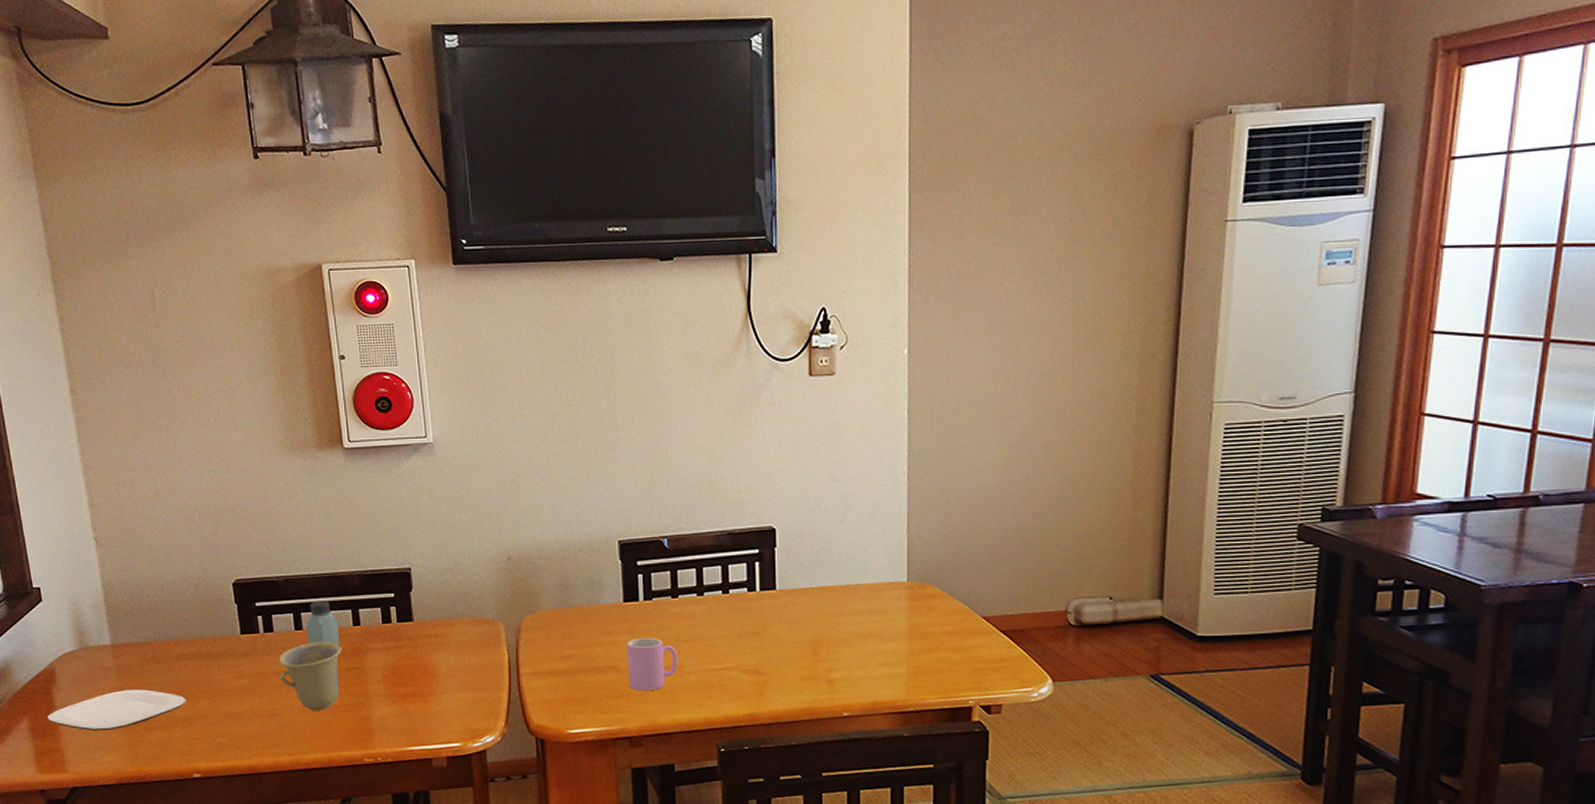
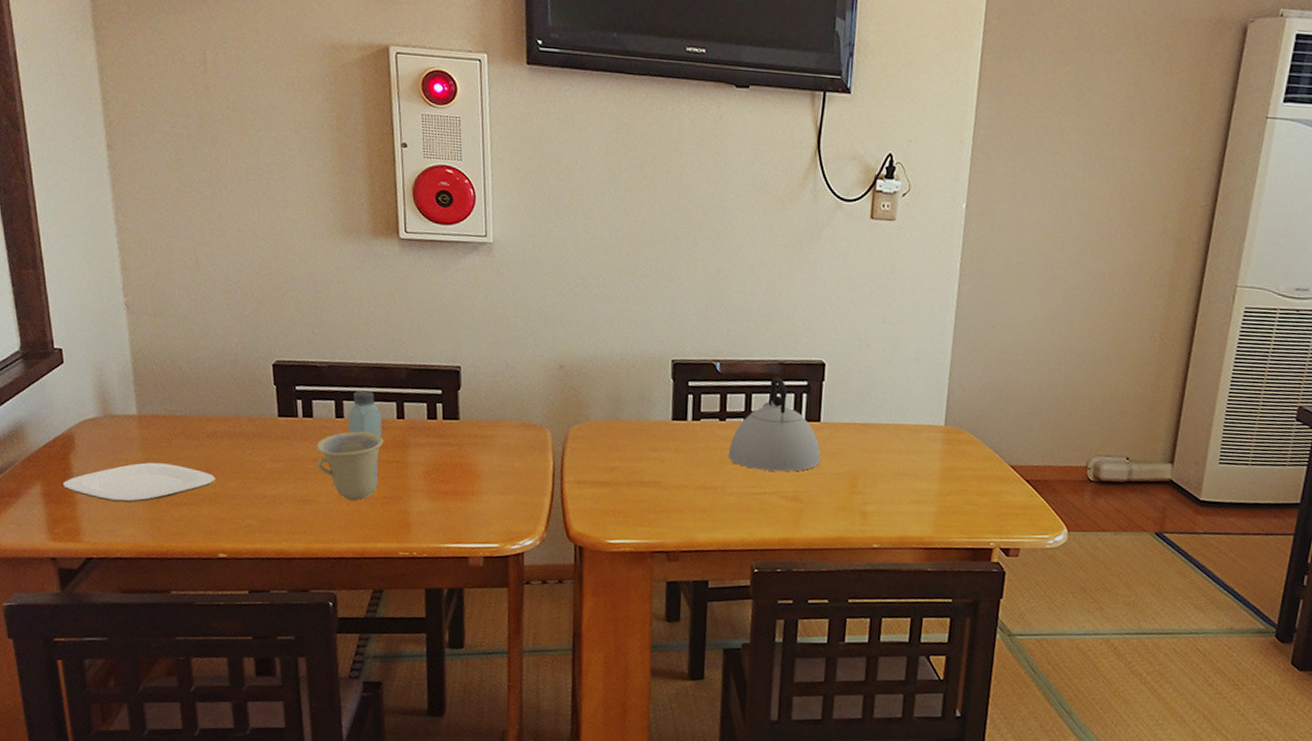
cup: present [626,638,678,691] -> none [670,456,721,509]
kettle: none [684,547,779,645] -> present [728,376,821,472]

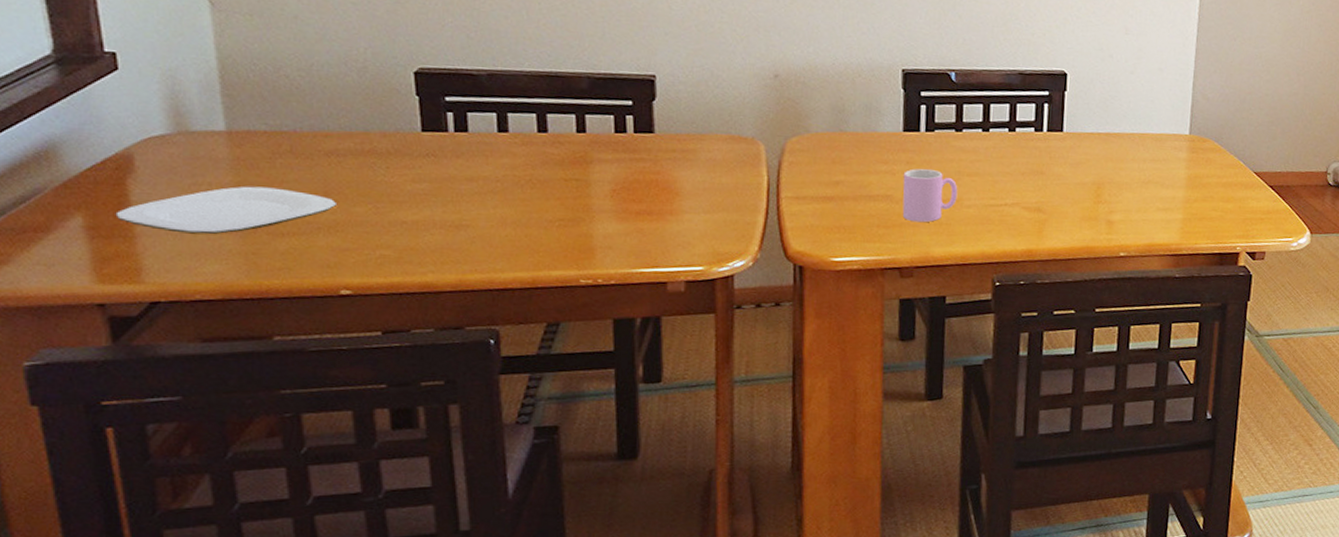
cup: present [316,431,384,501] -> none [473,146,561,224]
saltshaker: present [347,390,382,436] -> none [513,101,558,152]
cup: none [670,456,721,509] -> present [902,169,958,223]
kettle: present [728,376,821,472] -> none [965,86,1064,183]

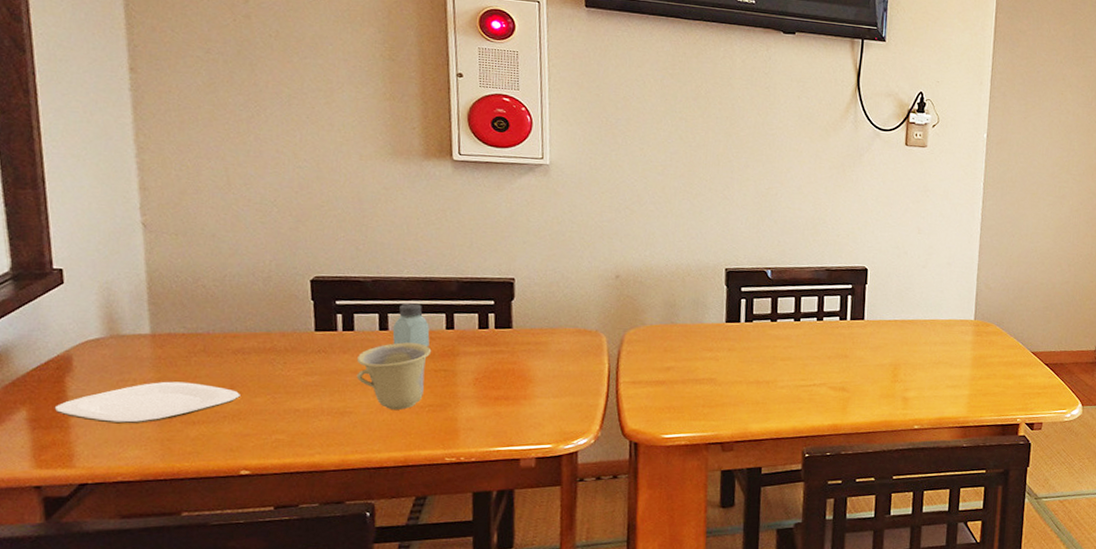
cup: none [473,146,561,224] -> present [356,342,432,410]
saltshaker: none [513,101,558,152] -> present [392,303,430,346]
cup: present [902,169,958,223] -> none [724,355,773,402]

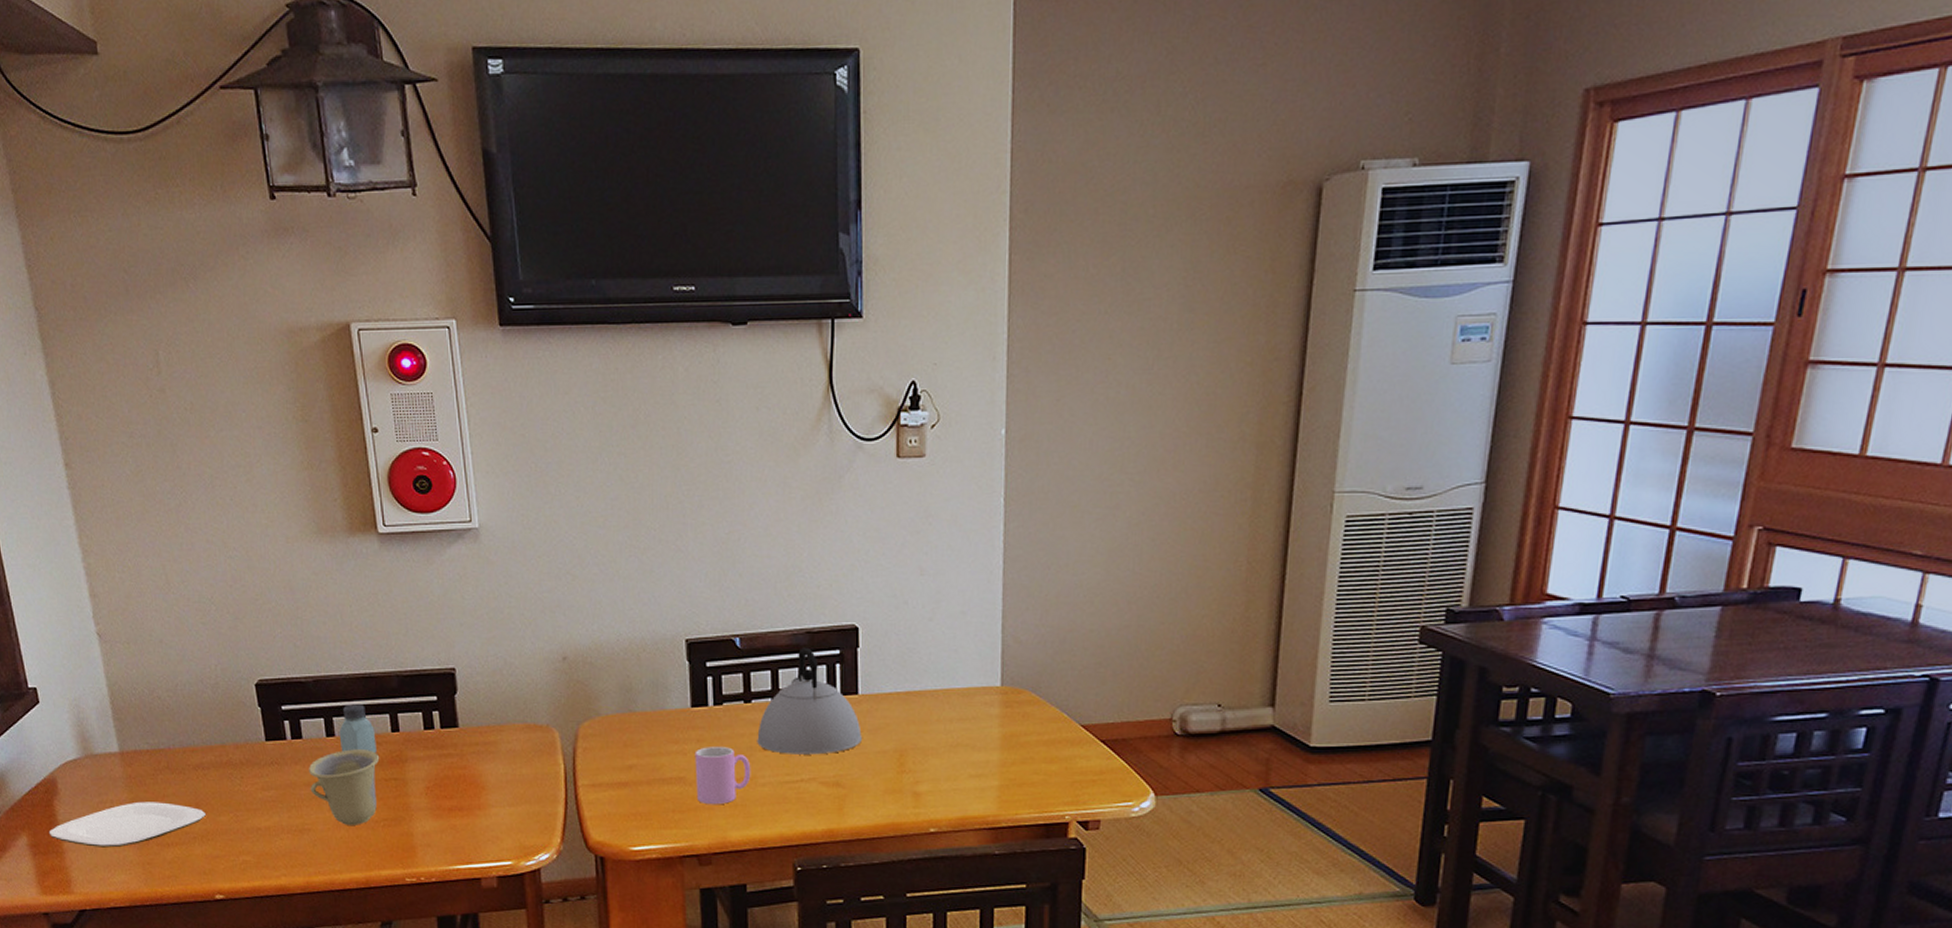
cup: none [724,355,773,402] -> present [694,747,751,805]
kettle: none [779,281,865,365] -> present [757,647,862,755]

